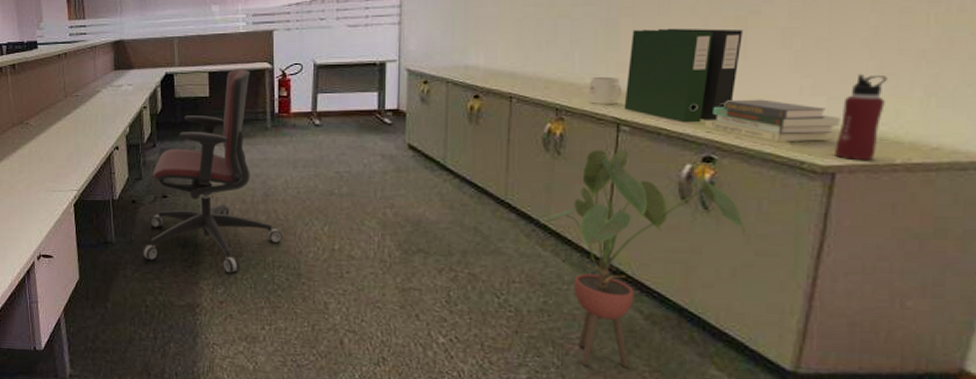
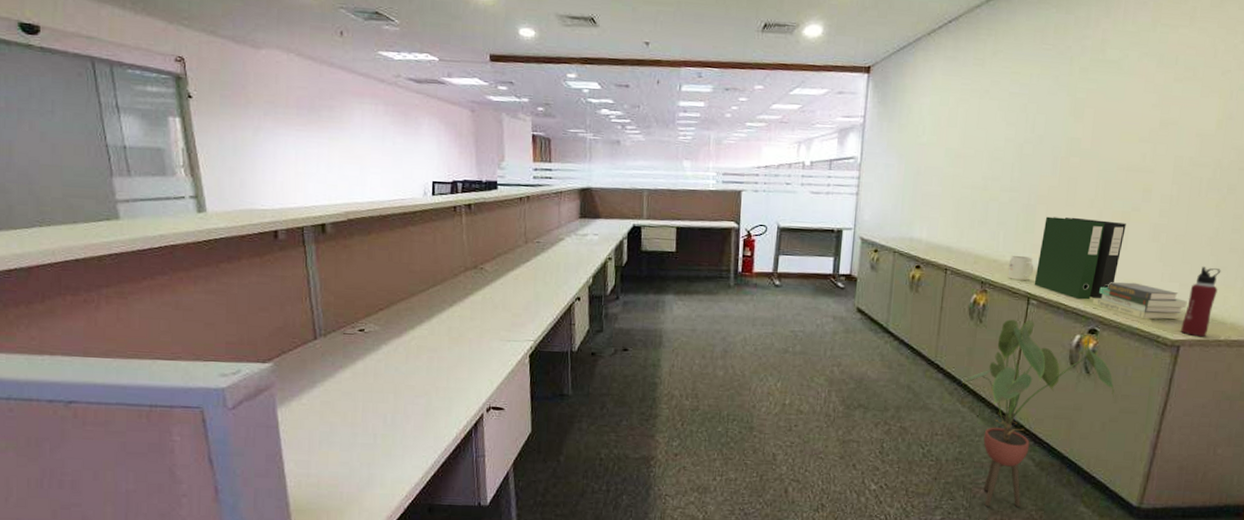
office chair: present [142,69,282,273] -> none [598,226,738,427]

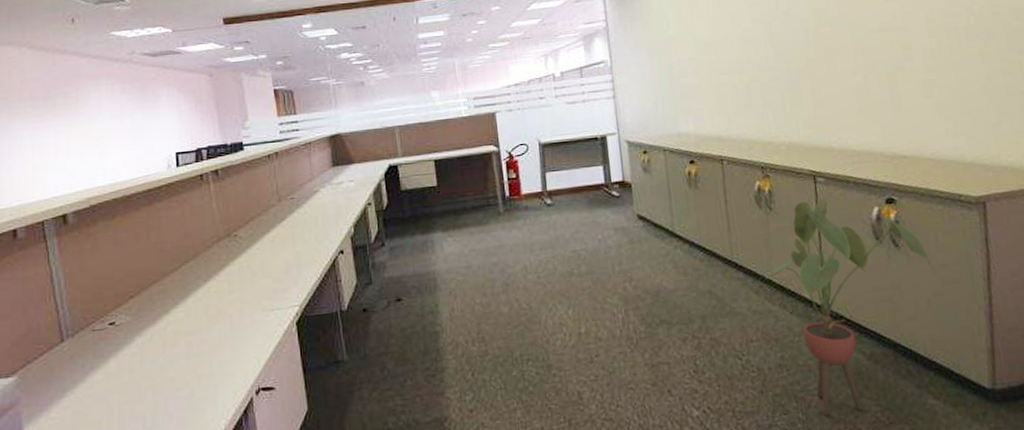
mug: present [1007,255,1033,281] -> none [785,133,812,160]
binder: present [1034,216,1126,300] -> none [811,84,899,170]
books: present [1092,282,1188,320] -> none [881,142,981,180]
water bottle: present [1181,266,1221,336] -> none [978,115,1010,189]

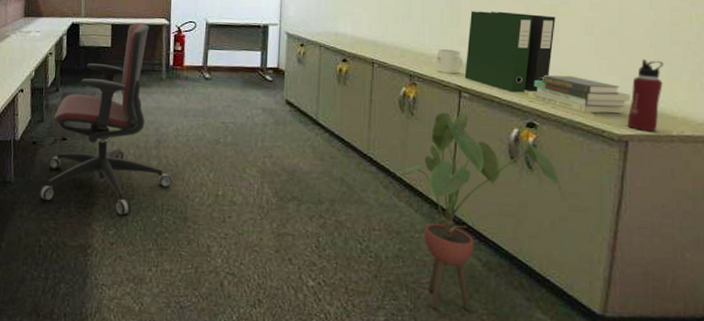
office chair: none [378,154,528,377] -> present [39,23,172,216]
mug: none [785,133,812,160] -> present [436,48,462,74]
binder: none [811,84,899,170] -> present [464,11,555,93]
books: none [881,142,981,180] -> present [527,75,631,114]
water bottle: none [978,115,1010,189] -> present [627,59,664,131]

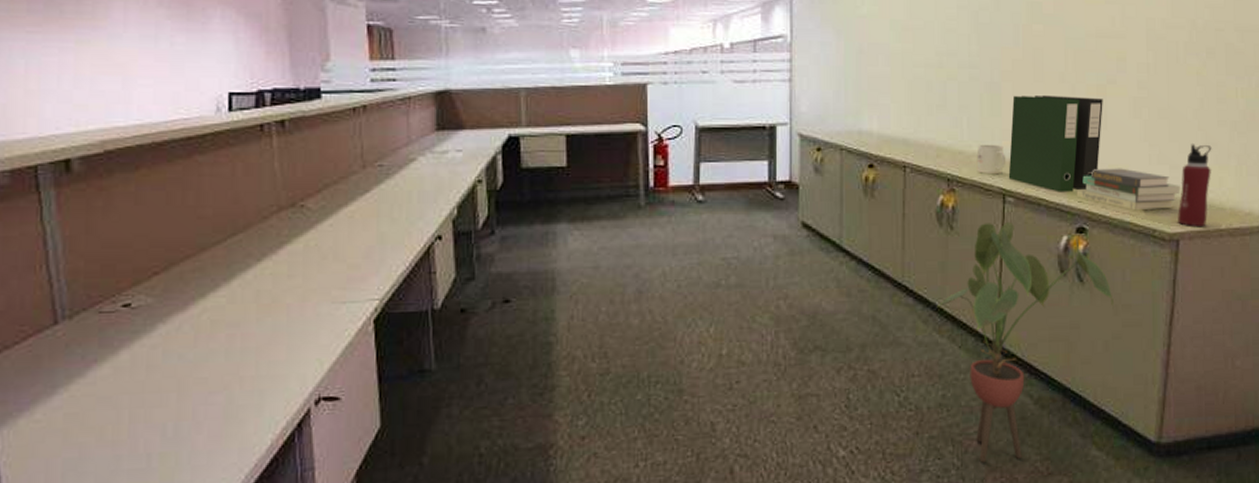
office chair: present [39,23,172,216] -> none [474,131,660,398]

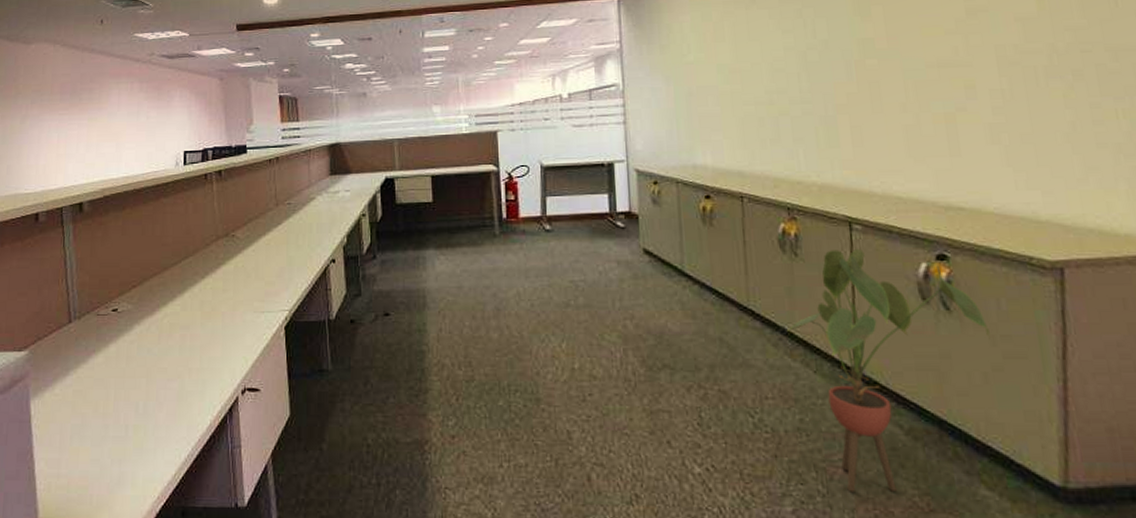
mug: present [976,144,1005,175] -> none [816,174,849,203]
binder: present [1008,94,1103,193] -> none [850,125,956,220]
books: present [1076,168,1181,211] -> none [932,194,1059,238]
water bottle: present [1178,144,1212,226] -> none [1057,168,1097,254]

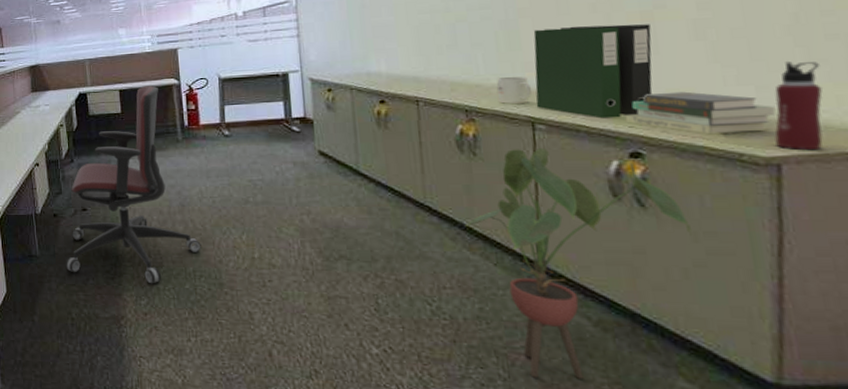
office chair: none [362,172,517,401] -> present [65,85,201,284]
mug: none [816,174,849,203] -> present [496,76,531,105]
binder: none [850,125,956,220] -> present [533,24,653,119]
books: none [932,194,1059,238] -> present [625,91,777,135]
water bottle: none [1057,168,1097,254] -> present [774,62,824,150]

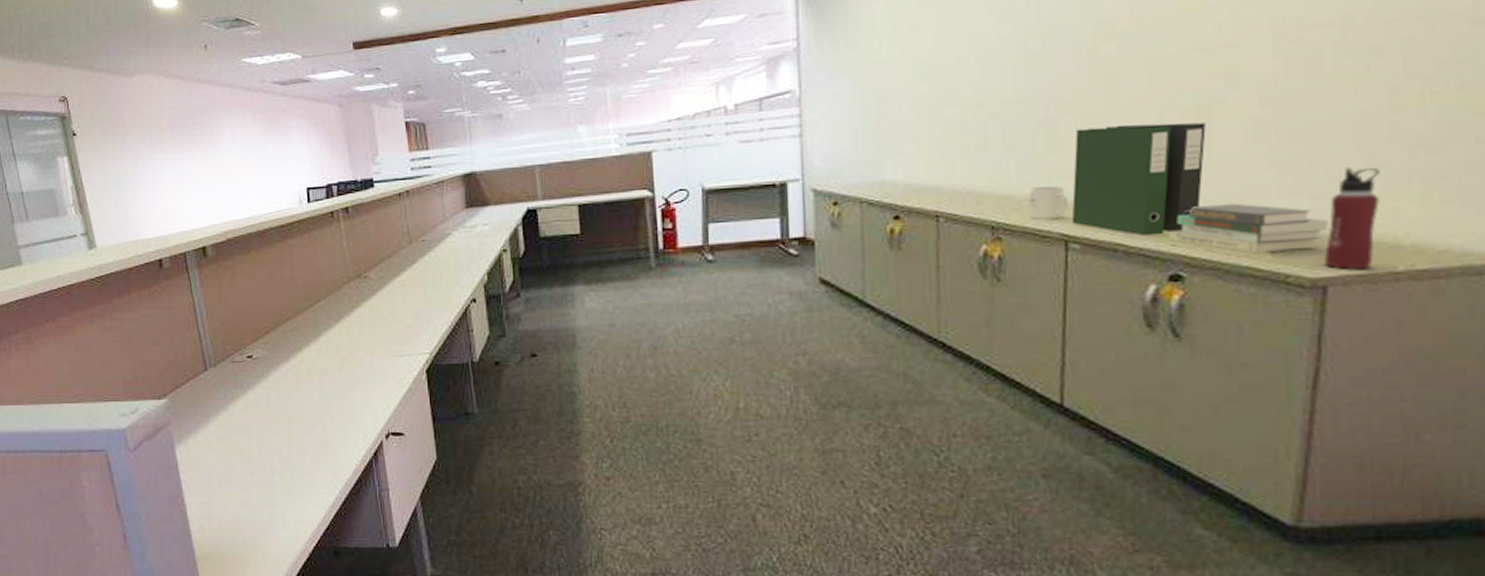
office chair: present [65,85,201,284] -> none [509,199,676,443]
house plant: present [465,147,692,379] -> none [982,270,1226,532]

